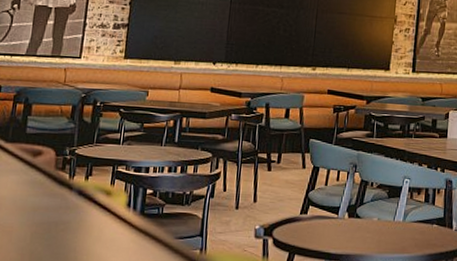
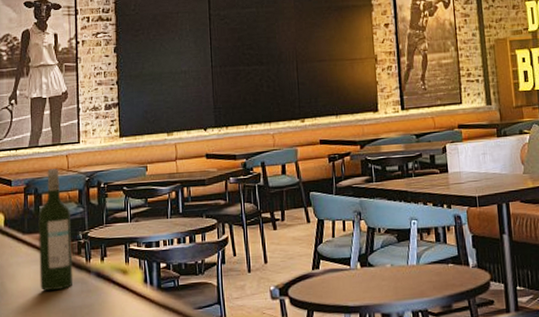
wine bottle: none [16,80,60,203] -> present [38,169,73,291]

